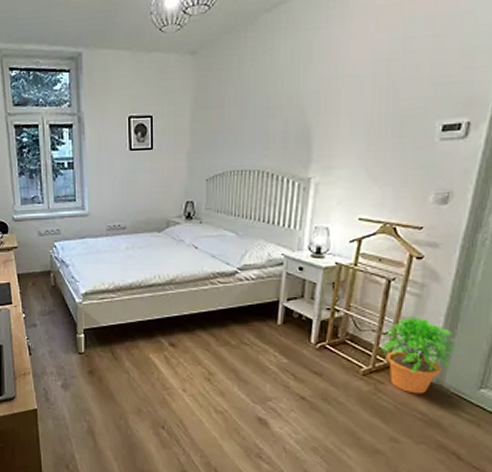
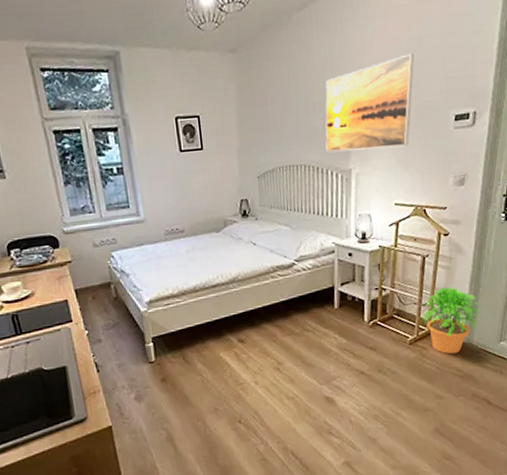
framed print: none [283,56,397,159] -> present [325,53,414,152]

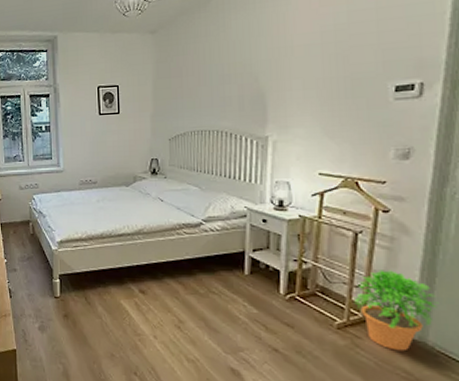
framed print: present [325,53,414,152] -> none [240,27,343,120]

